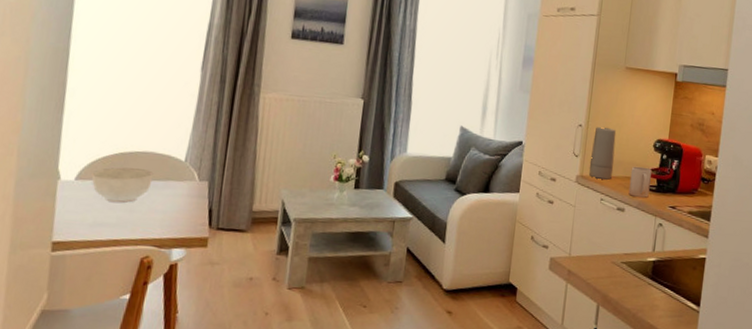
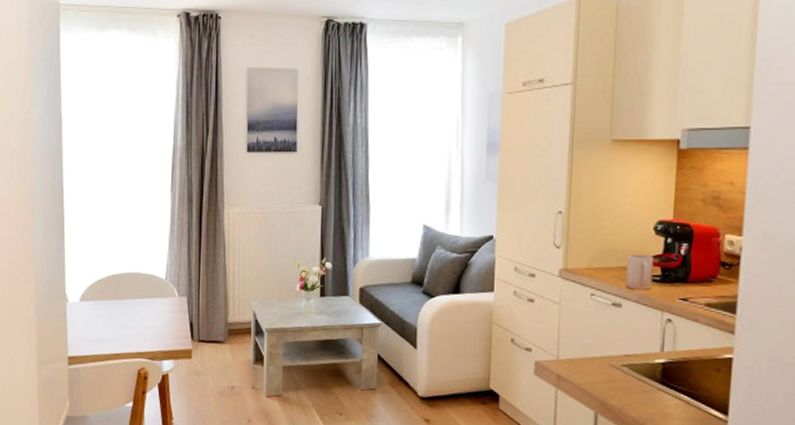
bowl: present [91,167,154,204] -> none [92,288,141,321]
canister: present [589,127,616,180] -> none [575,212,605,272]

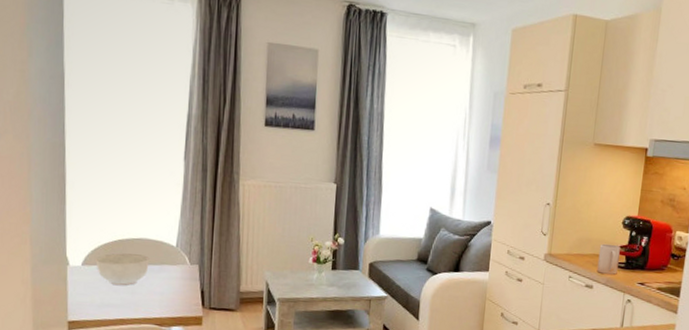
bowl: none [92,288,141,321] -> present [95,253,150,286]

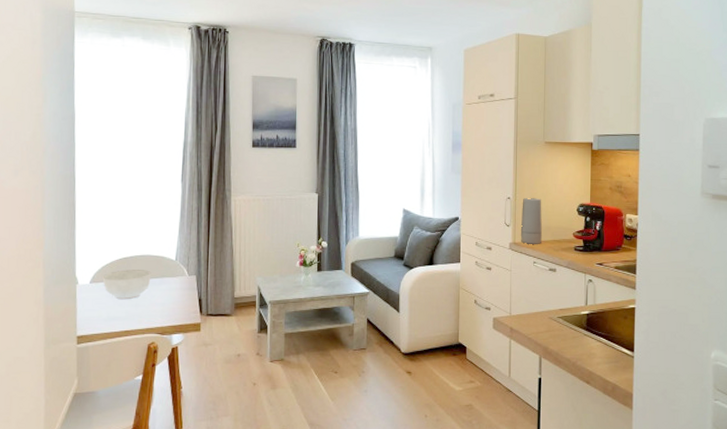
canister: none [557,205,584,257] -> present [521,198,542,244]
mug: present [596,243,620,275] -> none [558,230,577,257]

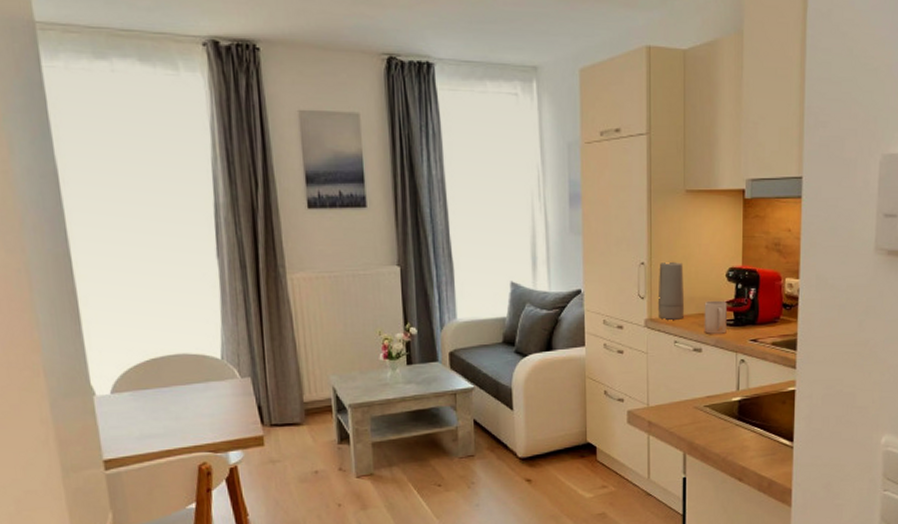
bowl: present [102,270,151,300] -> none [126,373,192,413]
mug: none [558,230,577,257] -> present [704,300,727,334]

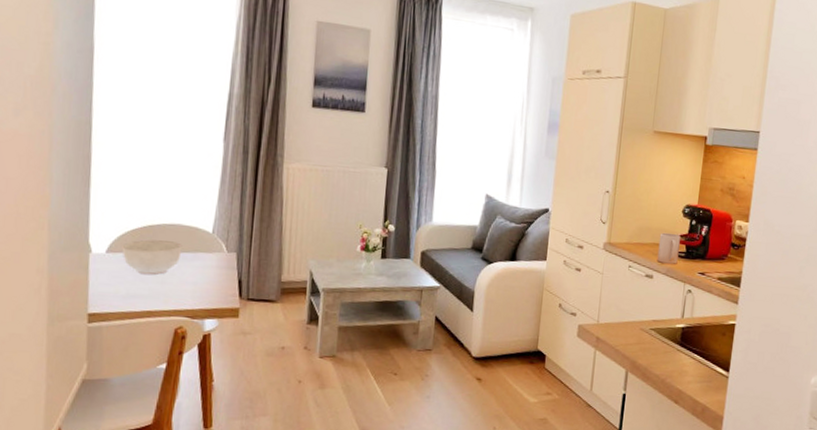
bowl: none [126,373,192,413] -> present [121,239,182,275]
canister: present [659,262,684,320] -> none [617,193,644,247]

